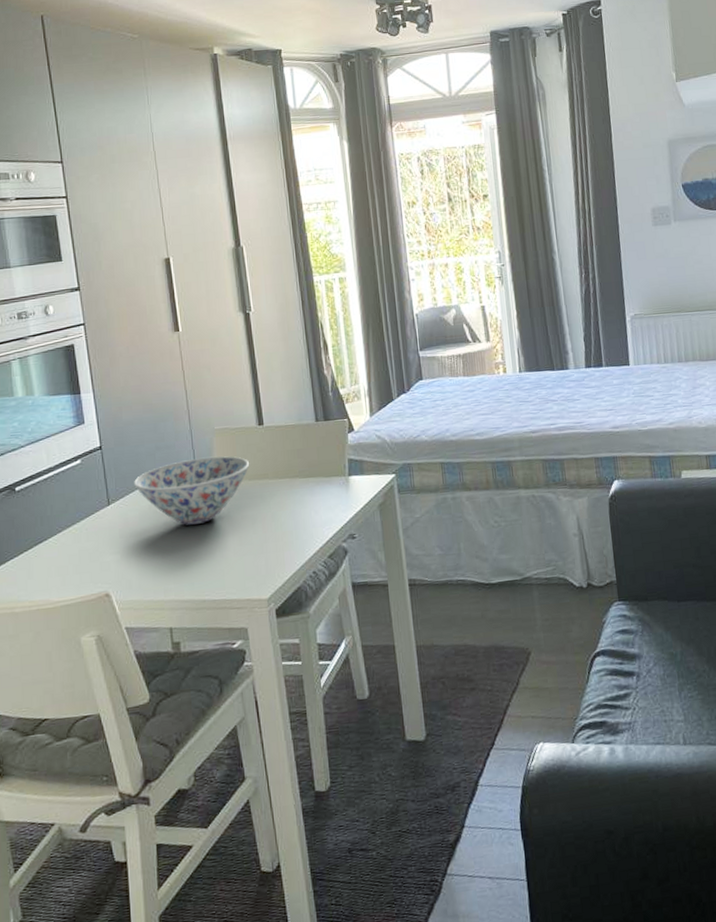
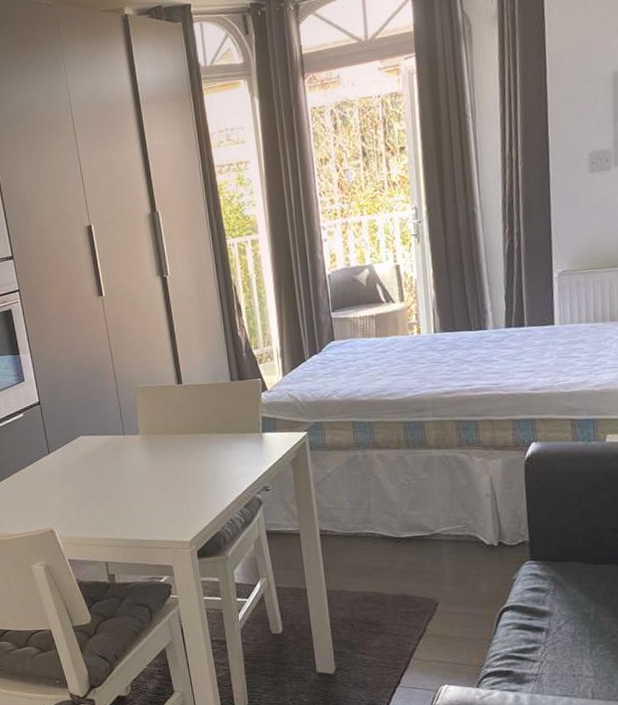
bowl: present [134,456,250,525] -> none [69,412,171,474]

